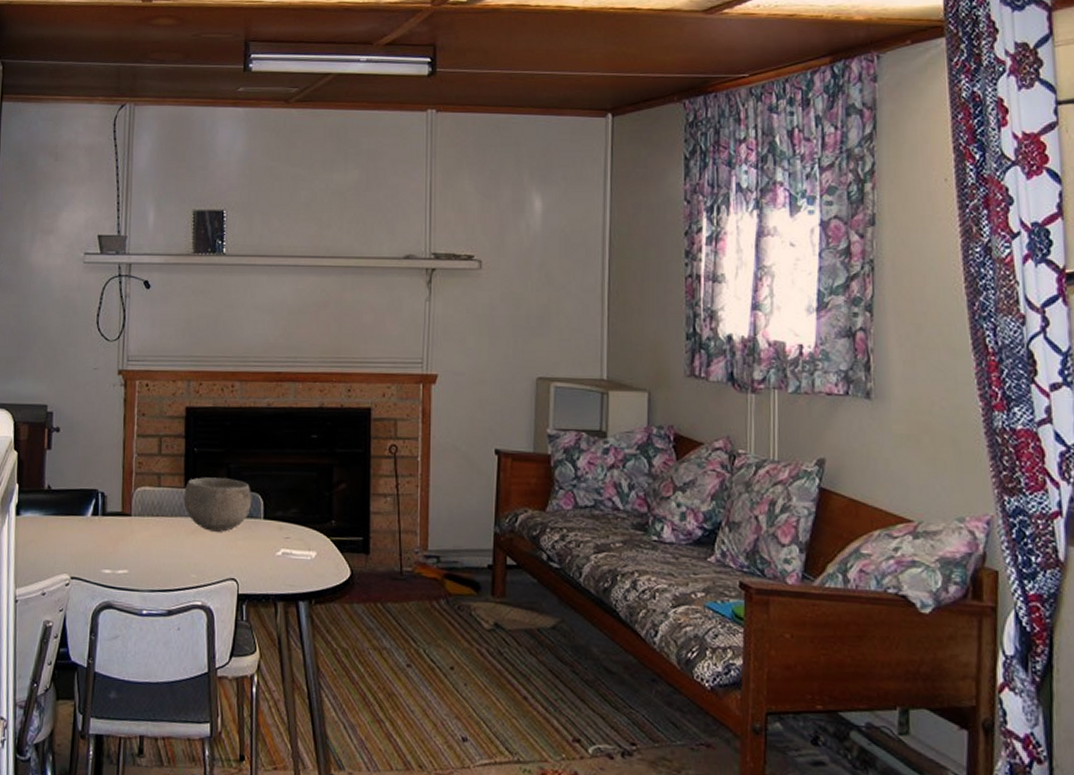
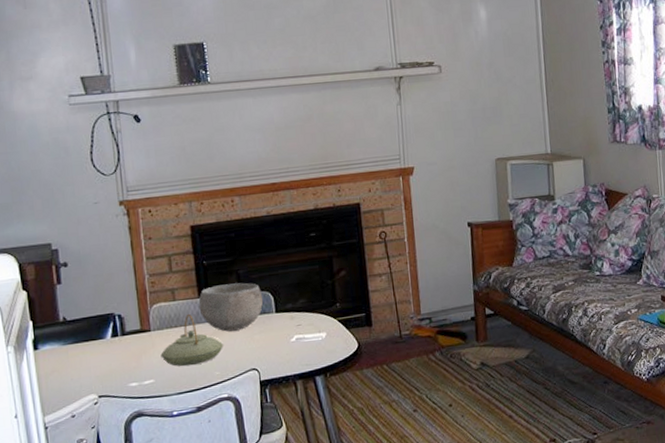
teapot: none [138,503,205,563] -> present [160,313,224,366]

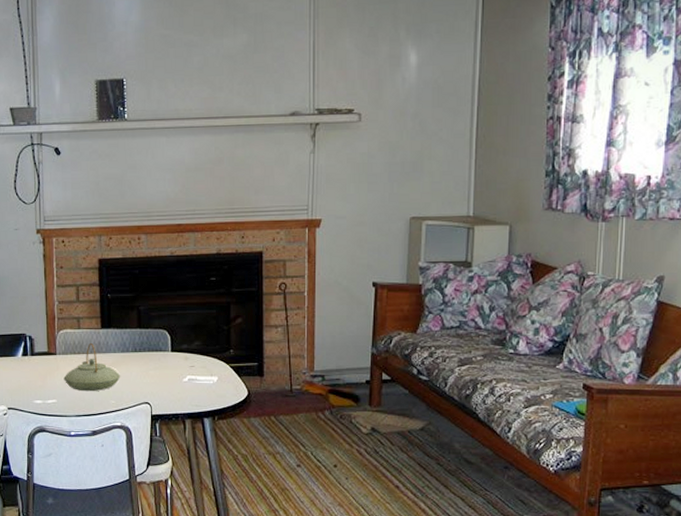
bowl: present [198,282,264,332] -> none [101,319,161,364]

